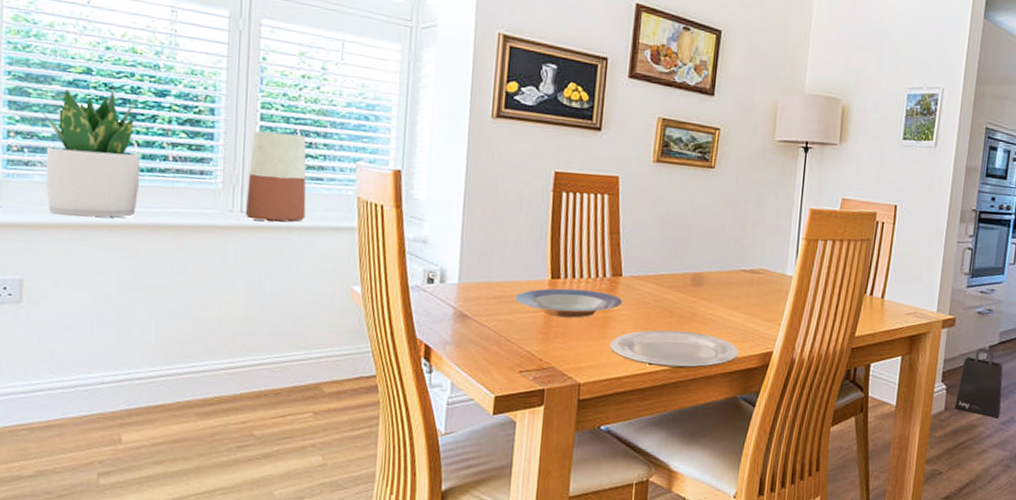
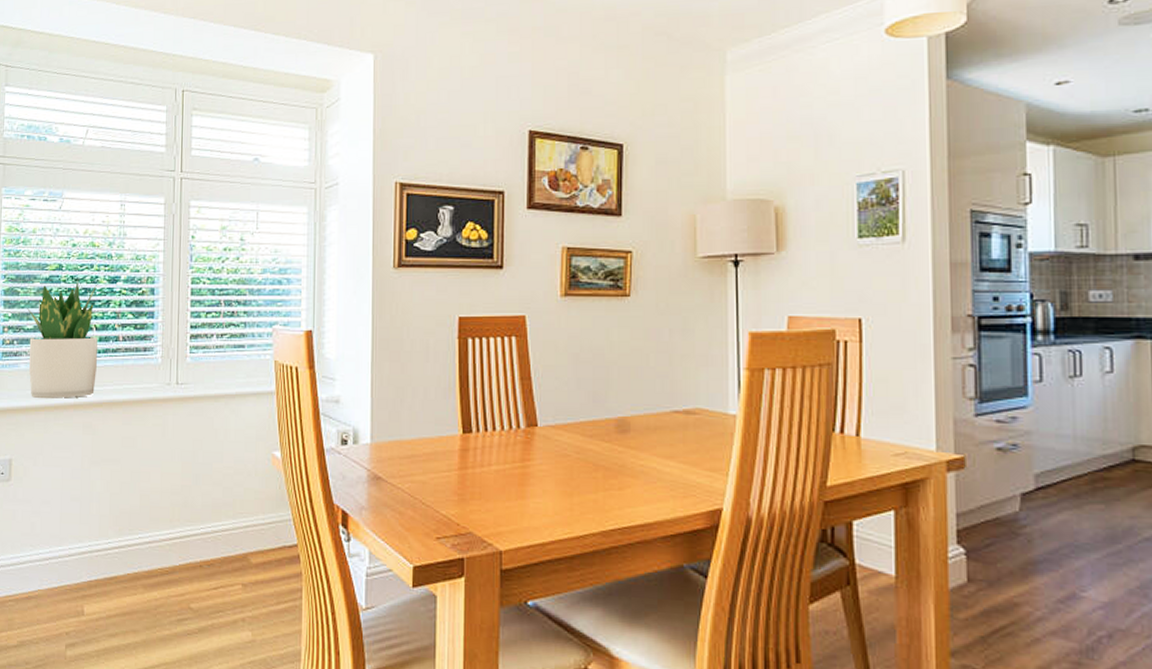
vase: present [246,131,307,222] -> none [181,306,231,391]
plate: present [514,288,623,318] -> none [427,443,541,476]
plate: present [609,329,740,369] -> none [530,485,682,532]
shopping bag: present [955,348,1004,419] -> none [982,497,1054,594]

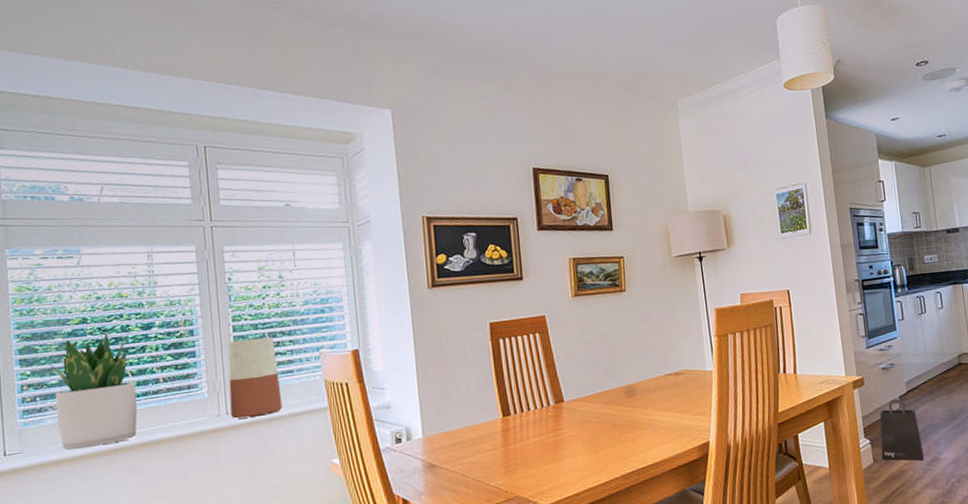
vase: none [181,306,231,391] -> present [227,337,282,419]
shopping bag: none [982,497,1054,594] -> present [880,399,924,461]

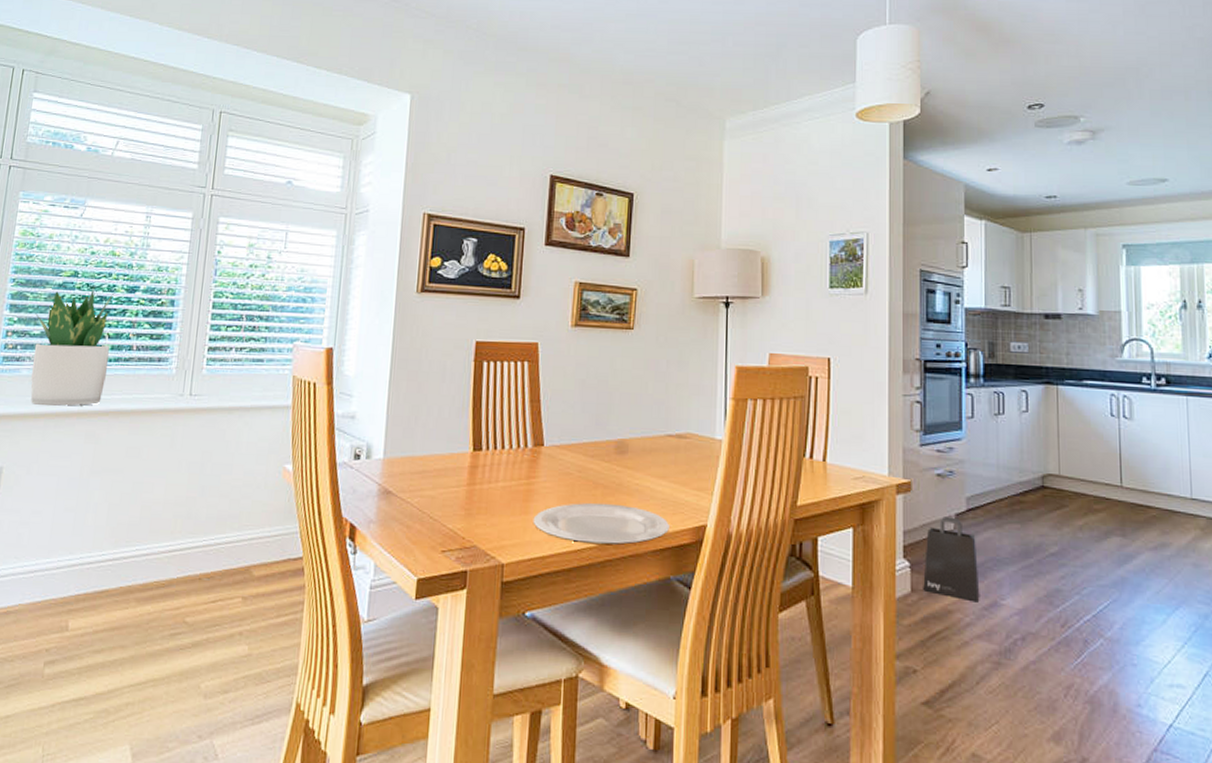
vase: present [227,337,282,419] -> none [194,318,251,403]
plate: none [564,438,681,477] -> present [533,502,671,546]

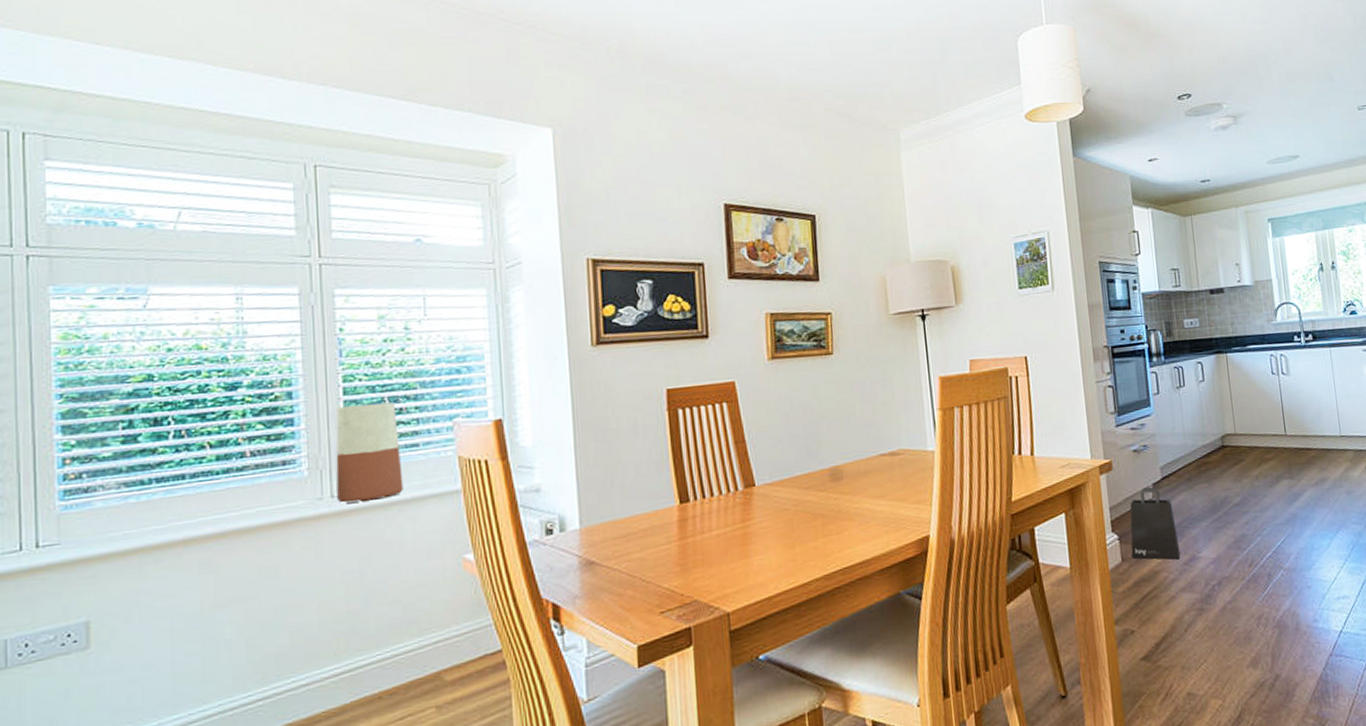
planter: present [30,286,117,407] -> none [101,389,215,542]
vase: none [194,318,251,403] -> present [335,402,404,503]
plate: present [533,502,671,546] -> none [754,530,895,577]

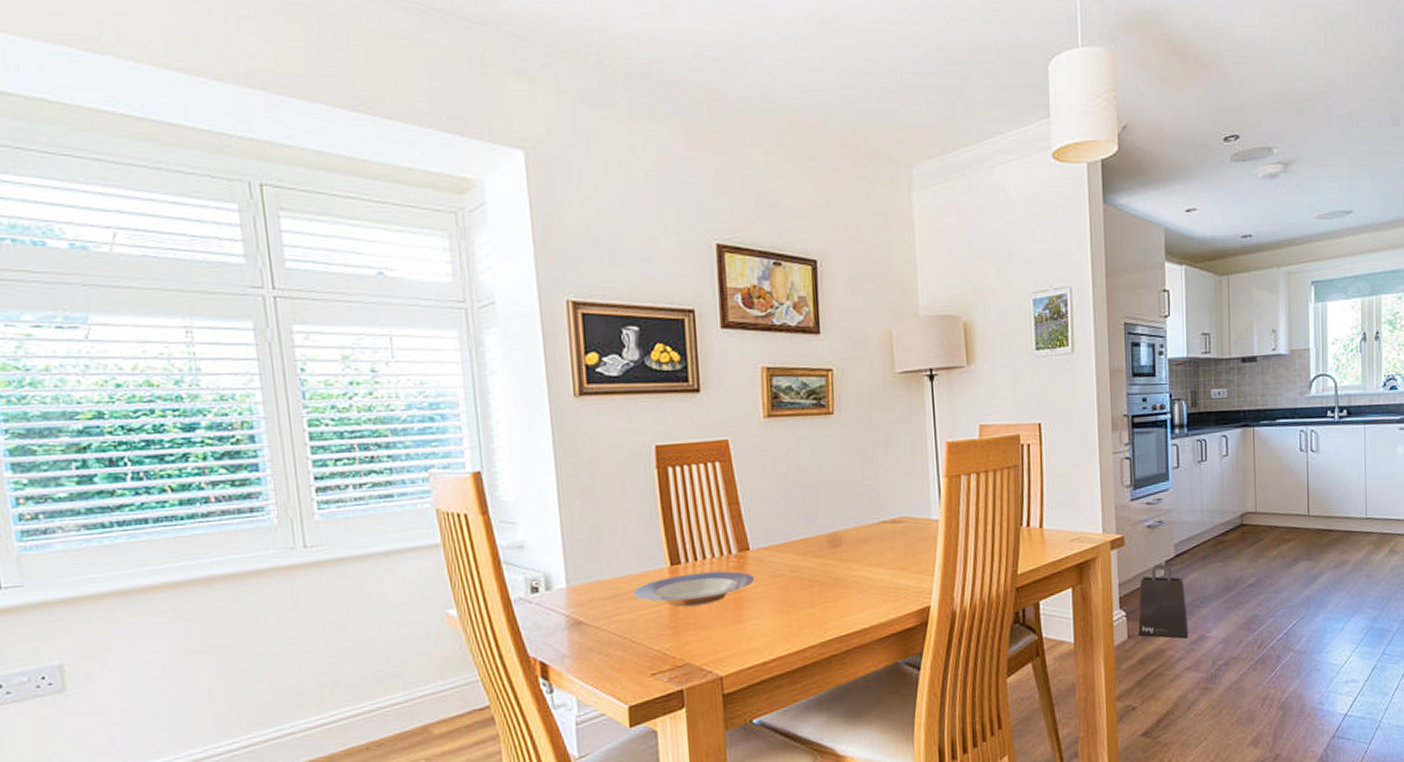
vase: present [335,402,404,503] -> none [302,450,380,554]
plate: none [643,507,761,545] -> present [633,571,756,607]

